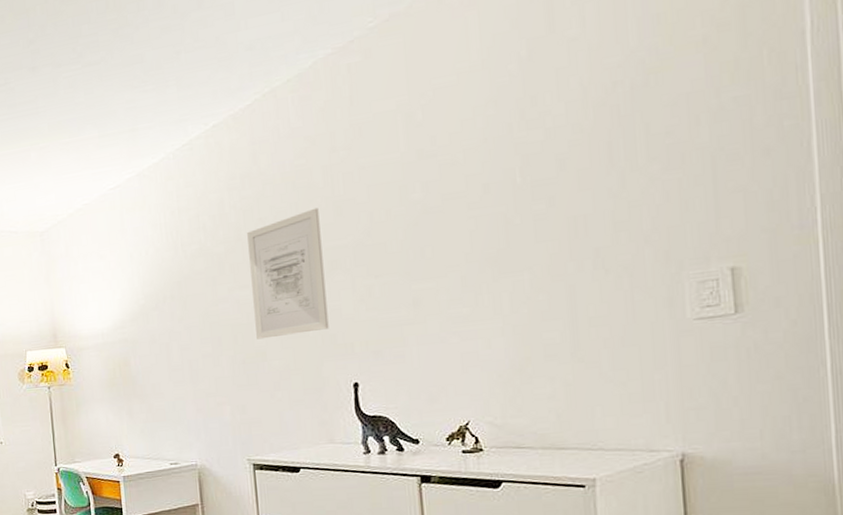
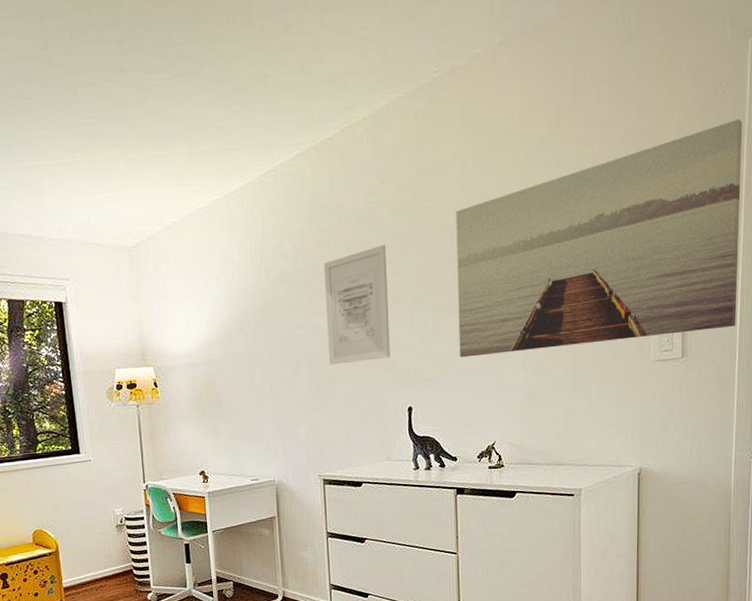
wall art: none [403,17,819,326] -> present [456,118,742,358]

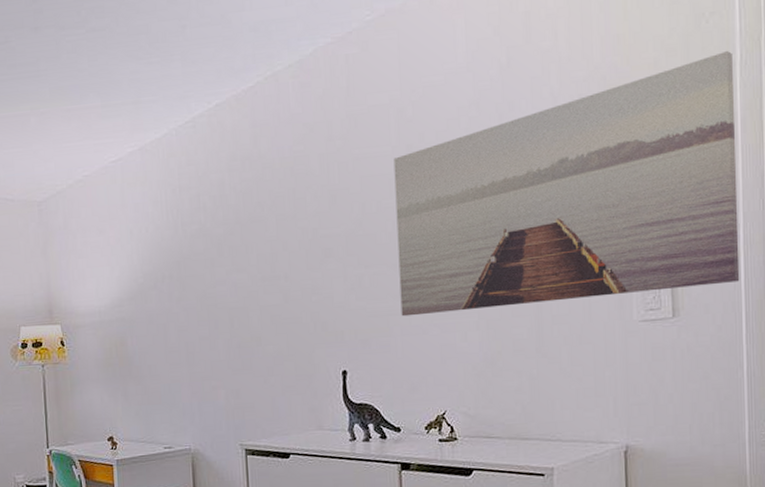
wall art: present [324,244,390,365] -> none [246,195,321,324]

